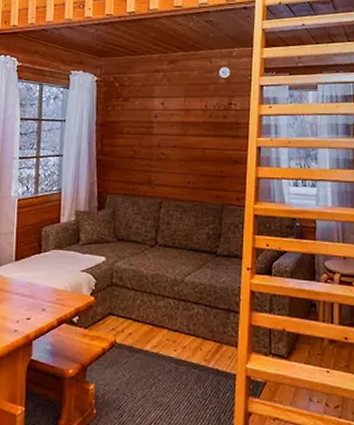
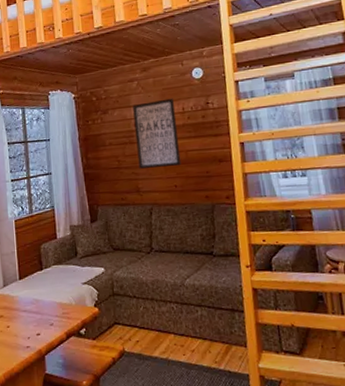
wall art: none [154,94,198,163] -> present [132,98,182,169]

